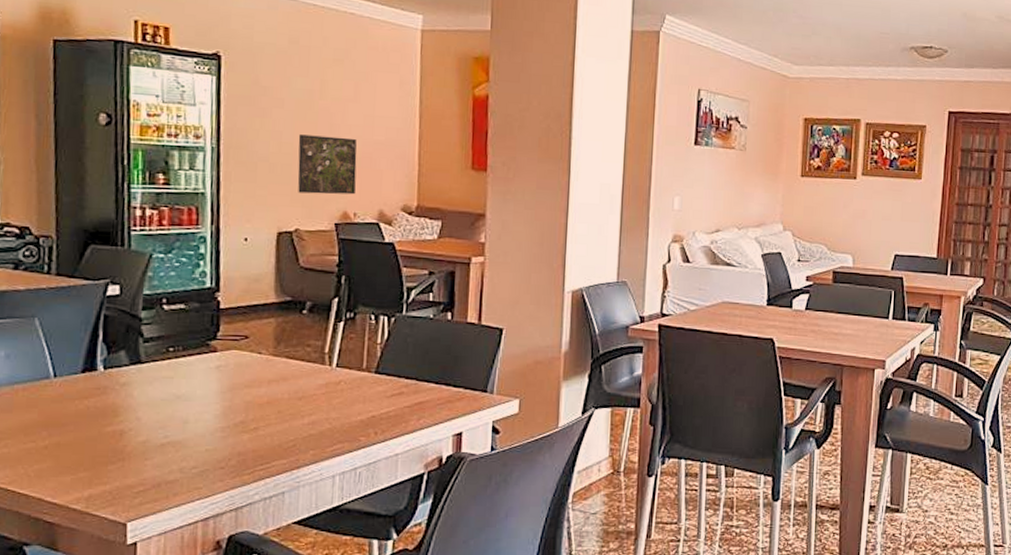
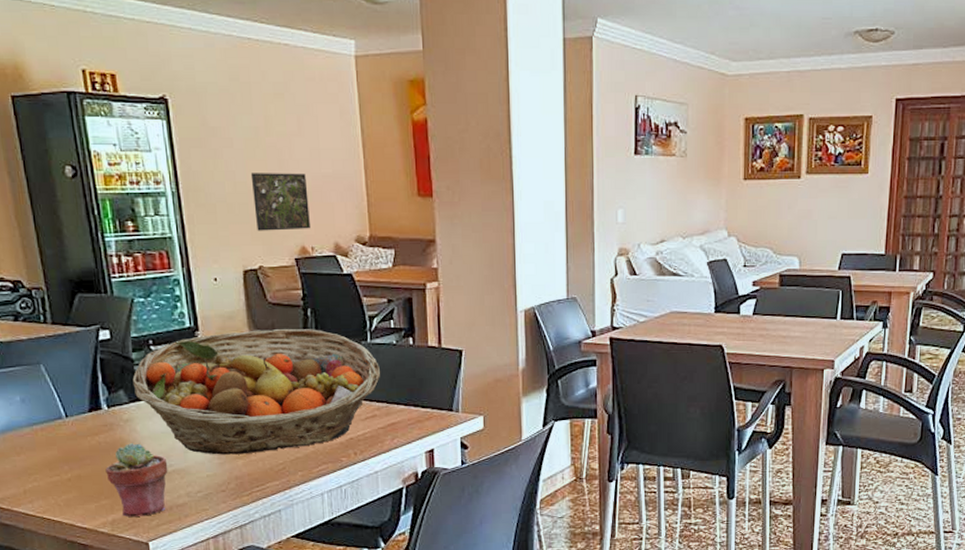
potted succulent: none [90,410,163,493] -> present [105,443,168,517]
fruit basket: none [137,294,414,428] -> present [132,328,381,455]

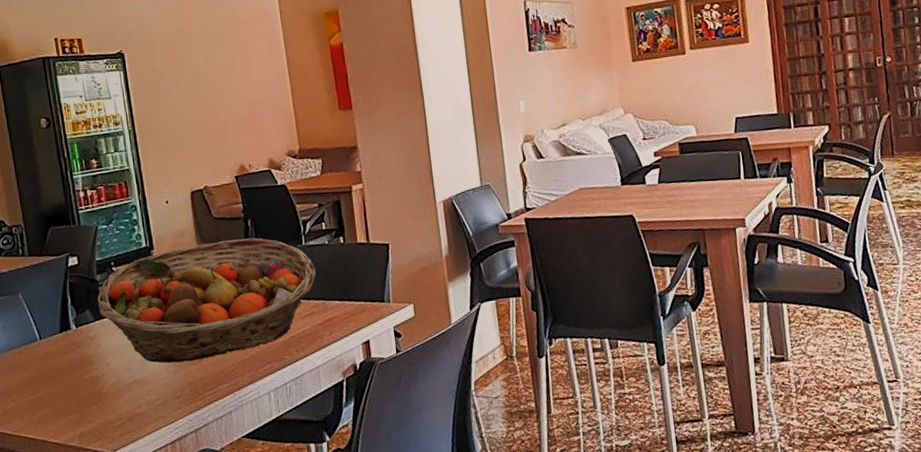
potted succulent: present [105,443,168,517] -> none [74,358,129,429]
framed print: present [250,173,310,231] -> none [194,102,247,156]

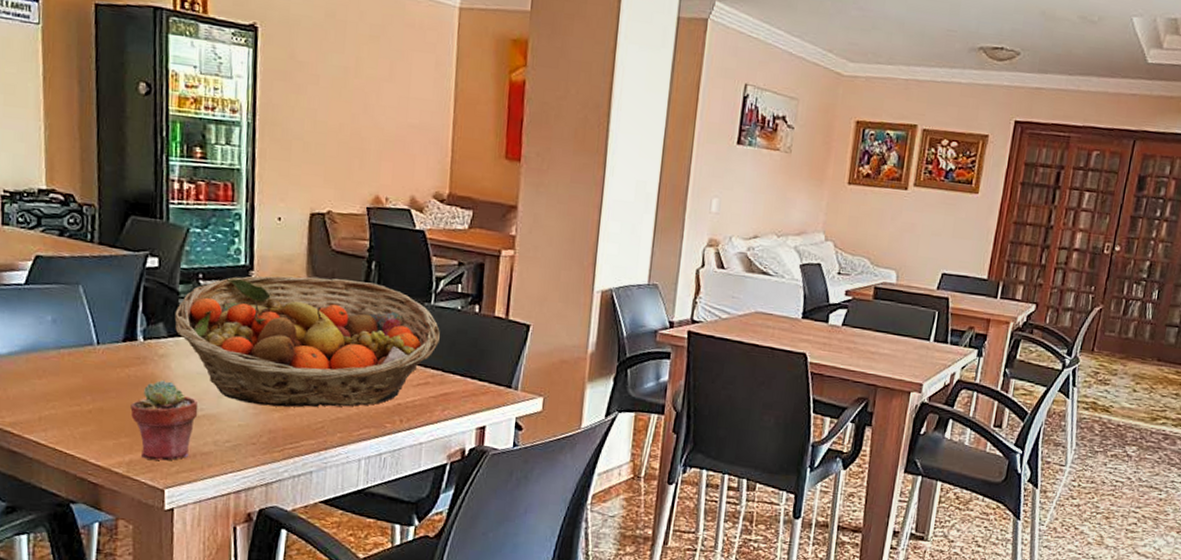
potted succulent: none [74,358,129,429] -> present [130,380,199,461]

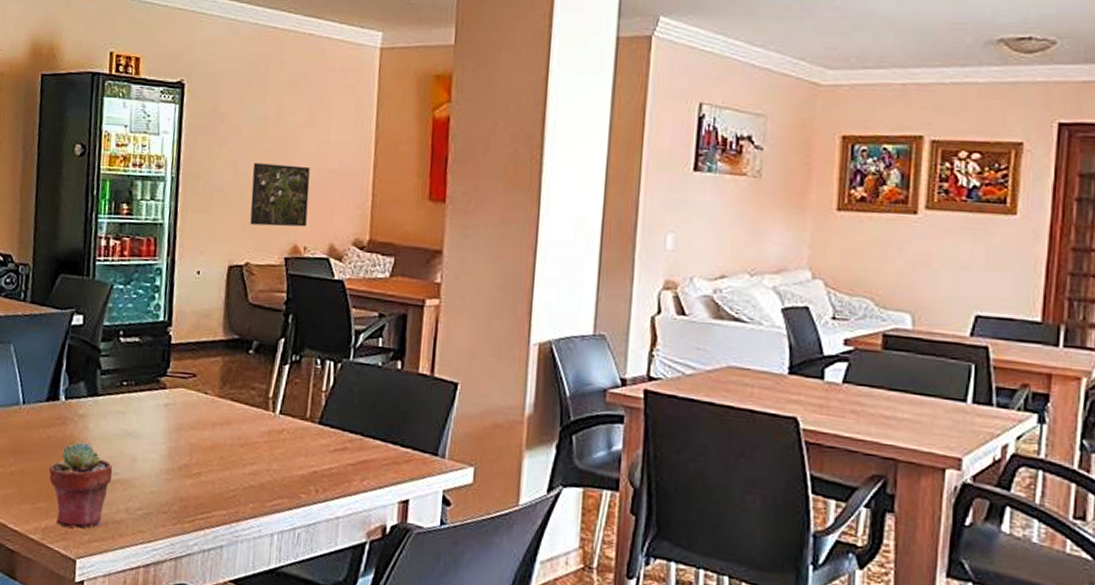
fruit basket: present [174,276,441,408] -> none [95,331,360,474]
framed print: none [331,113,391,179] -> present [250,163,310,227]

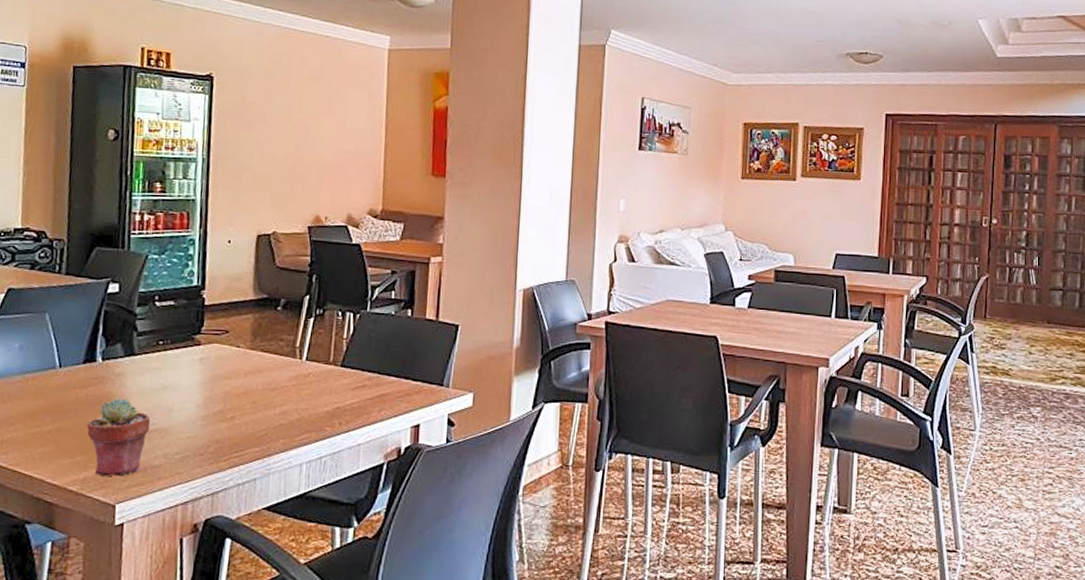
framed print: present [250,163,310,227] -> none [276,146,329,200]

